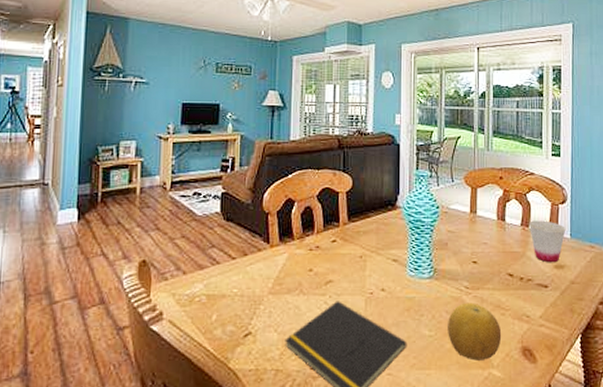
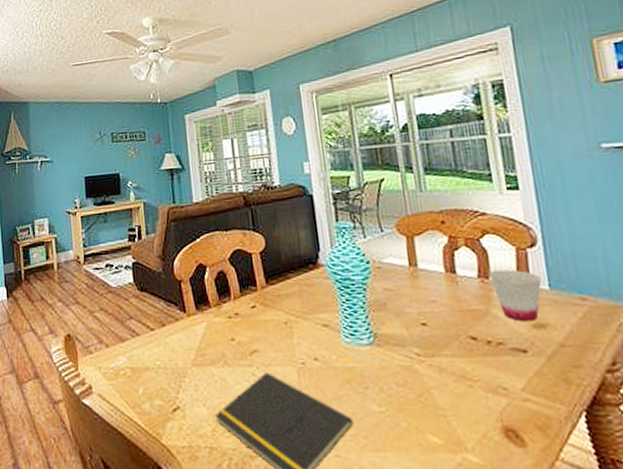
fruit: present [448,302,502,361] -> none [399,372,474,442]

